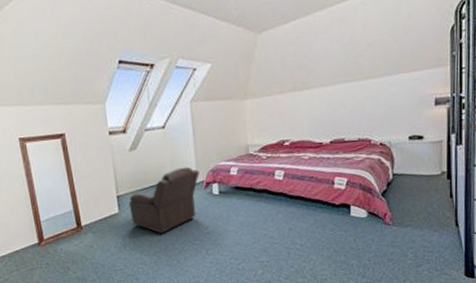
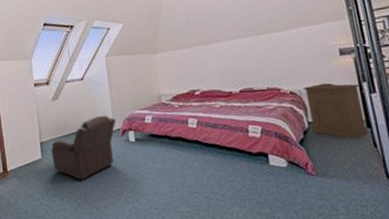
cabinet: none [393,135,448,190] -> present [303,84,369,139]

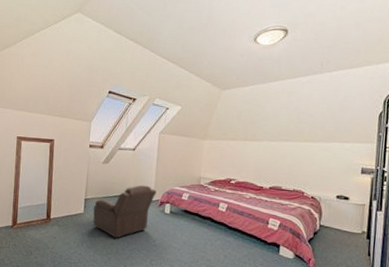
cabinet: present [303,84,369,139] -> none [321,194,369,246]

